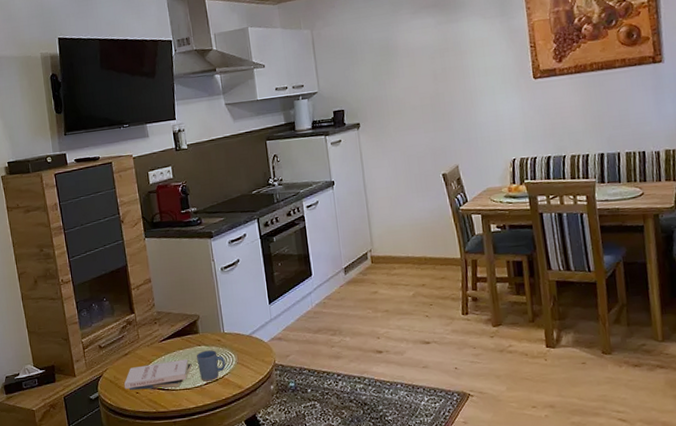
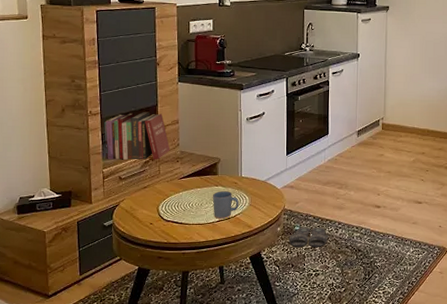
books: none [77,273,147,329] -> present [104,112,171,160]
books: present [124,359,193,391] -> none [140,197,208,222]
slippers: none [285,381,329,407] -> present [289,227,329,248]

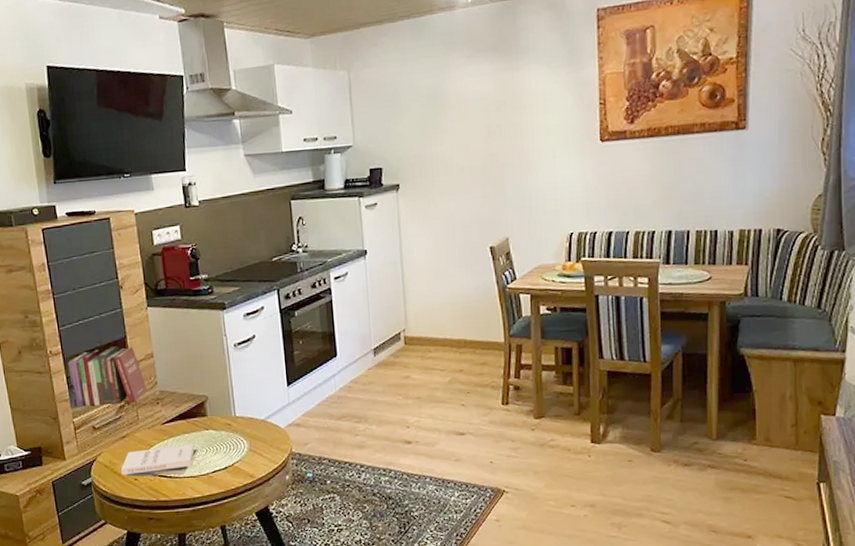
books: none [140,197,208,222] -> present [121,444,199,477]
mug: present [212,191,239,219] -> none [203,435,236,469]
slippers: present [289,227,329,248] -> none [301,472,350,499]

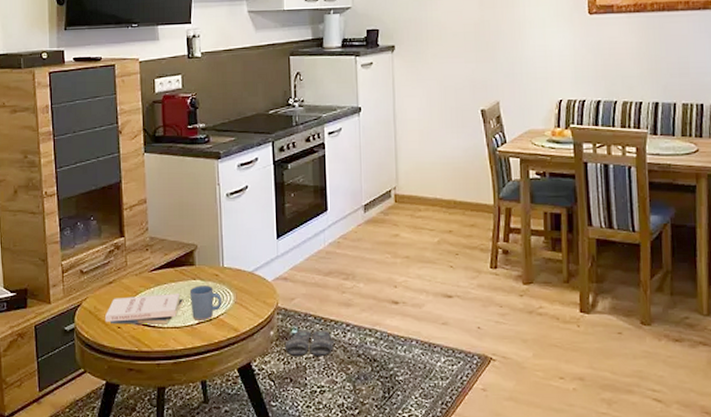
books: present [68,346,148,407] -> none [62,190,138,250]
mug: none [203,435,236,469] -> present [189,285,222,320]
slippers: none [301,472,350,499] -> present [286,330,335,357]

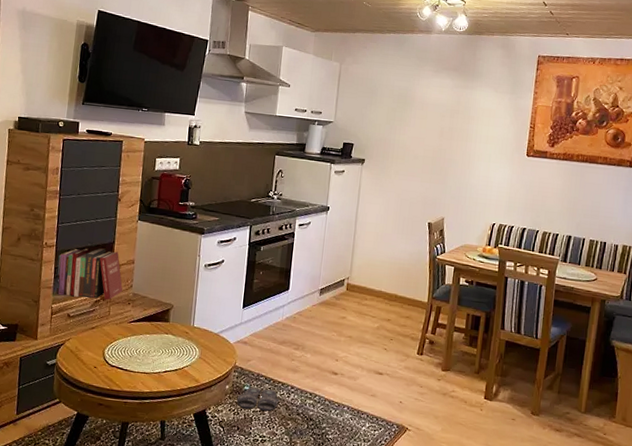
books: none [62,190,138,250] -> present [56,248,123,300]
books: present [105,294,184,324] -> none [84,341,156,369]
mug: present [189,285,222,320] -> none [160,339,188,370]

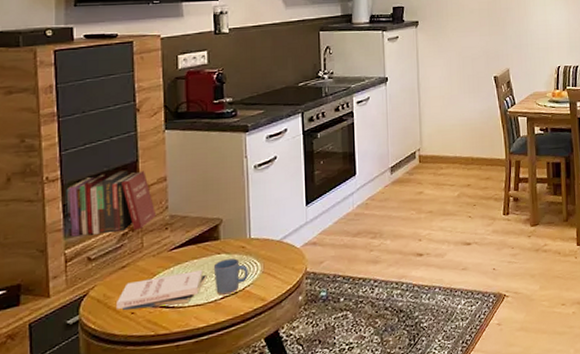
books: none [84,341,156,369] -> present [117,270,207,311]
mug: none [160,339,188,370] -> present [213,258,248,295]
slippers: present [237,387,280,412] -> none [314,288,363,318]

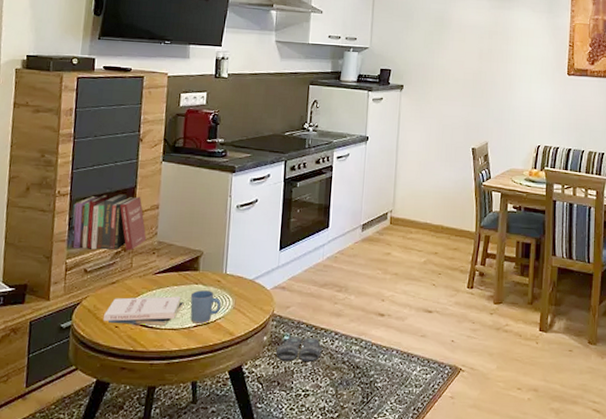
slippers: none [314,288,363,318] -> present [276,336,323,363]

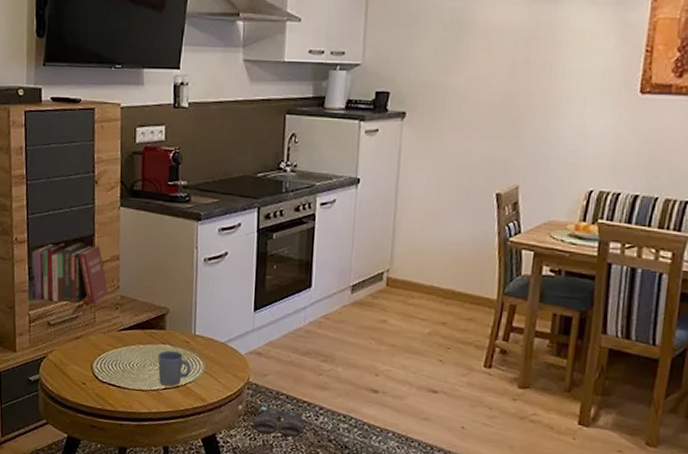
books: present [104,296,185,326] -> none [70,354,152,386]

